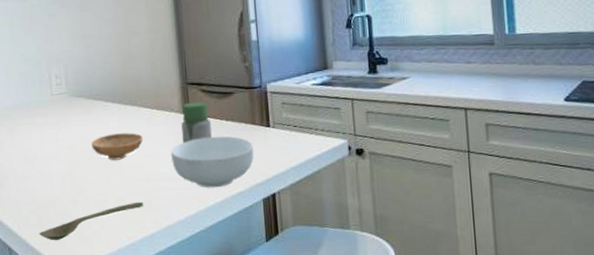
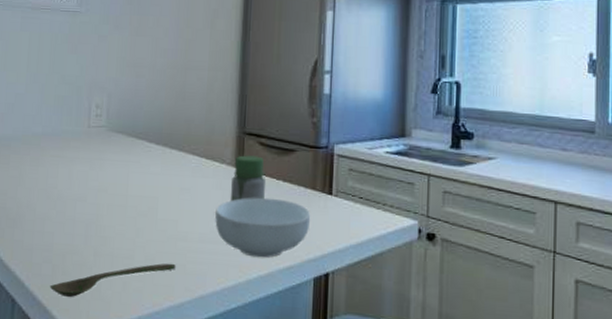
bowl: present [91,133,143,160] -> none [125,180,185,212]

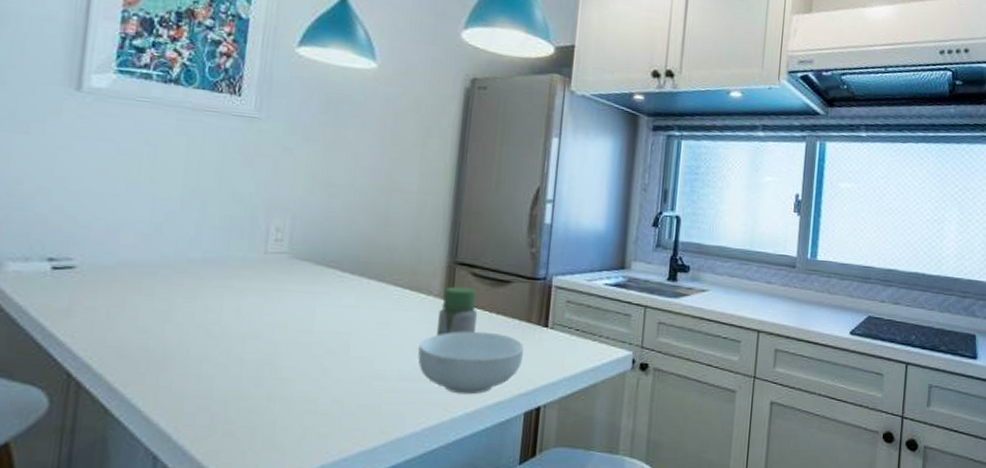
spoon: present [49,263,176,298] -> none [206,404,369,450]

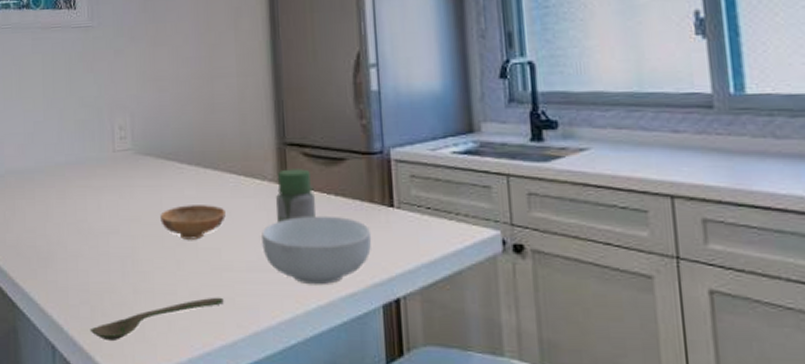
spoon: none [206,404,369,450] -> present [89,297,224,342]
bowl: none [310,313,385,348] -> present [160,205,226,240]

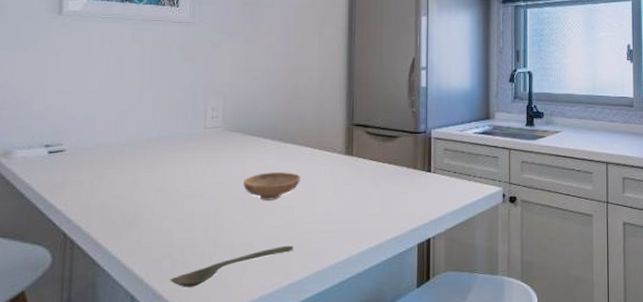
cereal bowl: present [262,216,372,285] -> none [329,179,413,232]
jar: present [275,169,317,223] -> none [341,144,374,186]

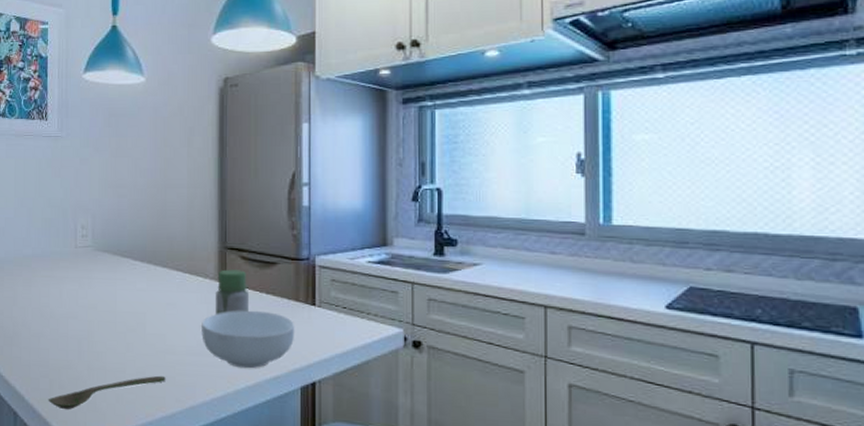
bowl: present [243,172,300,200] -> none [114,296,171,326]
cereal bowl: none [329,179,413,232] -> present [202,310,295,369]
jar: none [341,144,374,186] -> present [214,269,250,315]

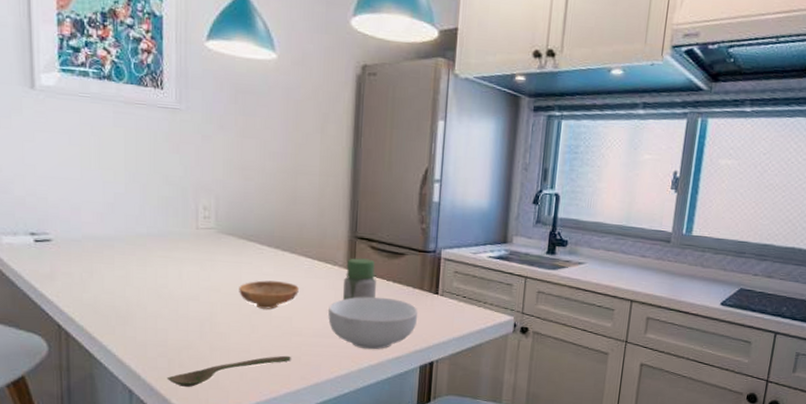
bowl: none [114,296,171,326] -> present [239,280,299,309]

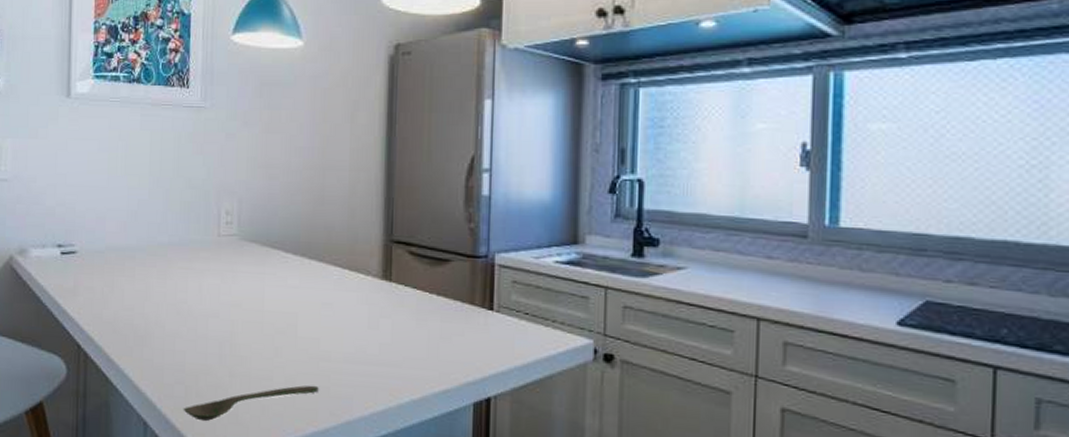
bowl: present [239,280,299,309] -> none [261,294,327,329]
cereal bowl: present [328,296,418,350] -> none [361,313,469,381]
jar: present [342,258,377,301] -> none [377,266,418,318]

